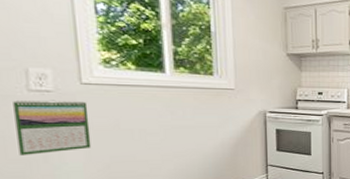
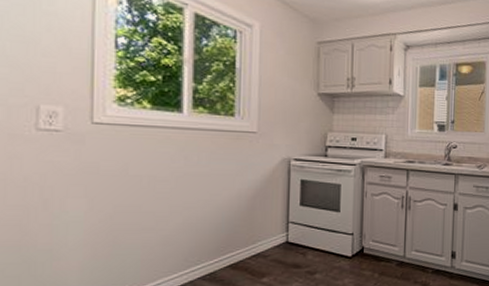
calendar: present [13,100,92,156] -> none [19,140,97,201]

